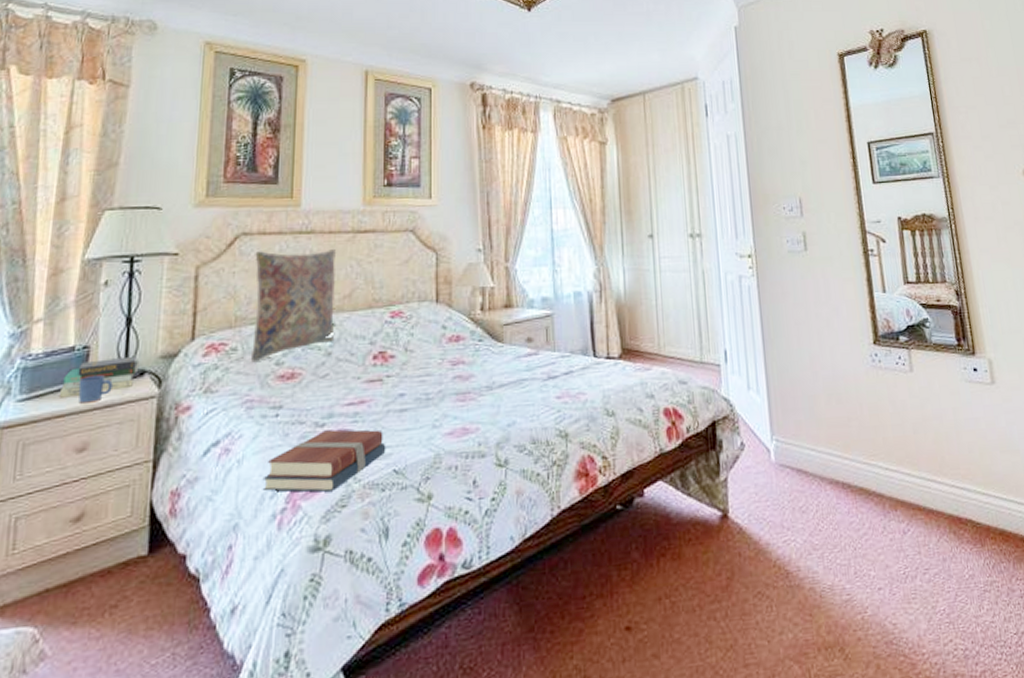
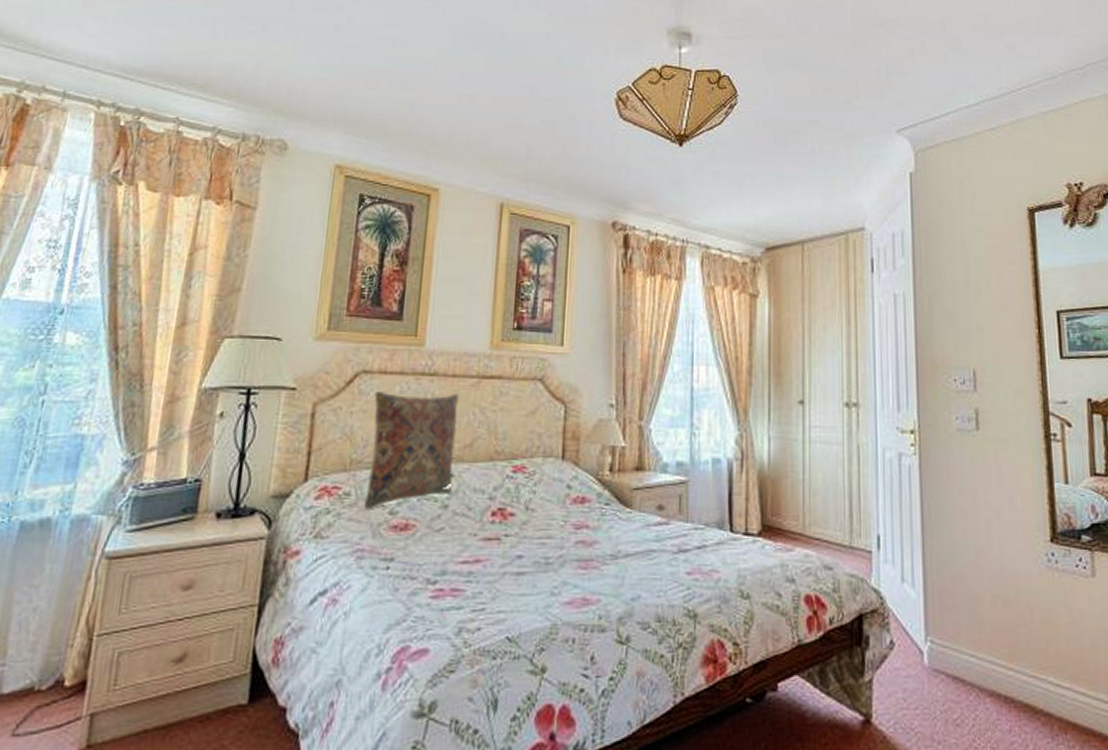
books: present [60,356,140,398] -> none [169,493,251,532]
mug: present [78,374,113,405] -> none [187,510,223,541]
books: present [262,429,386,493] -> none [368,588,500,654]

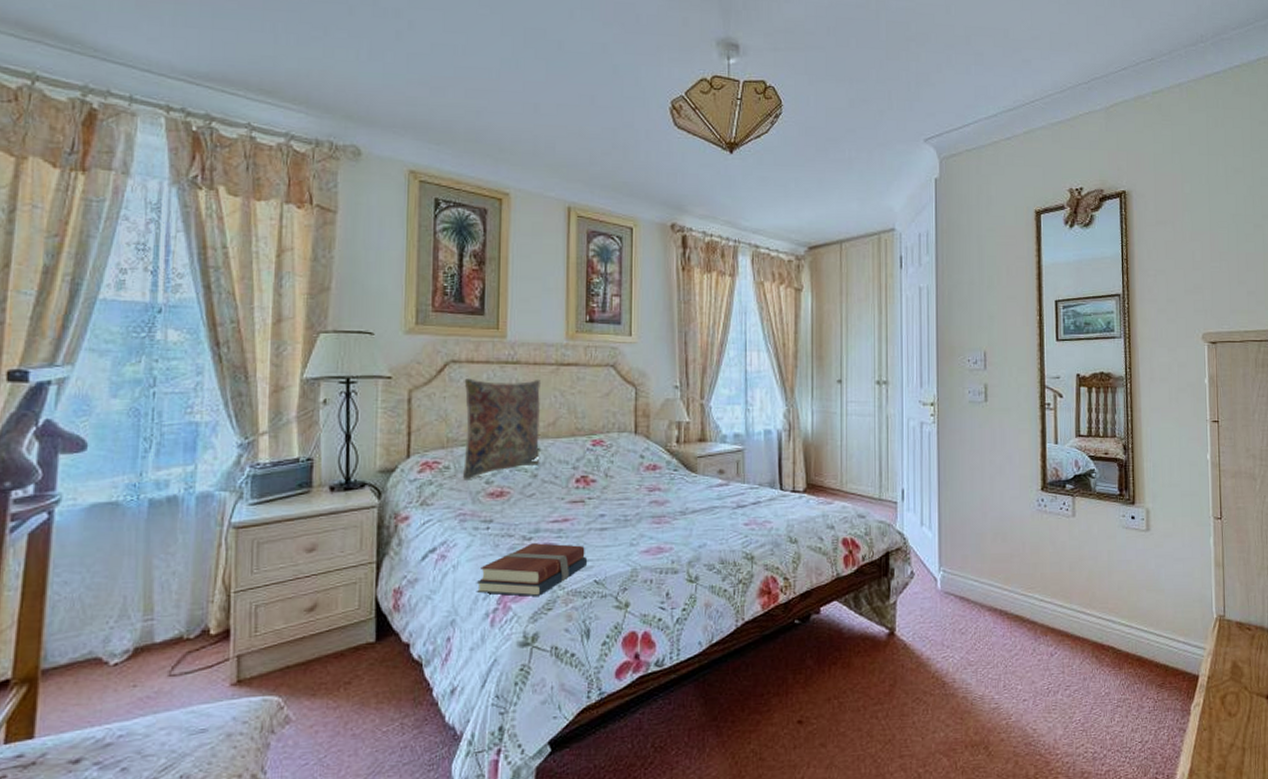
books: none [368,588,500,654] -> present [476,543,588,596]

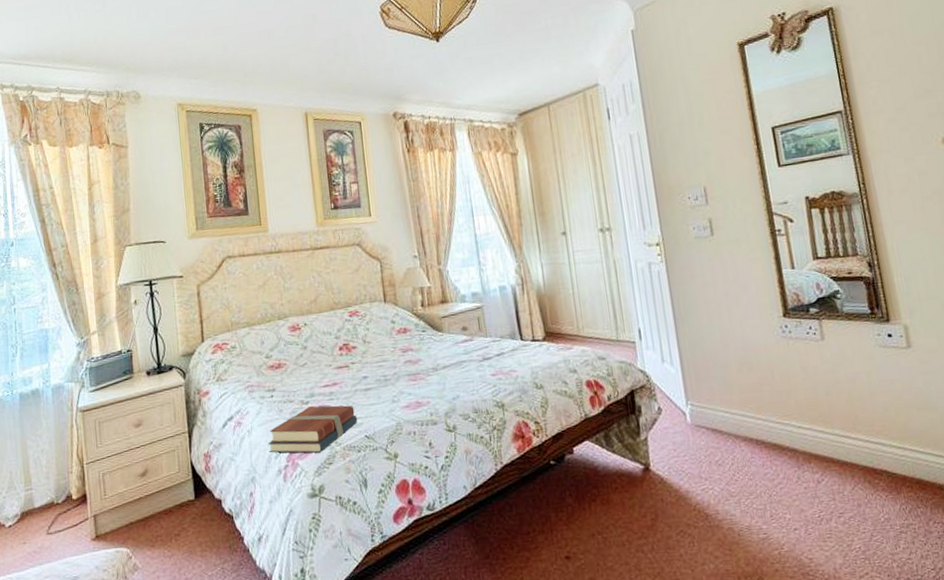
pillow: present [463,378,540,479] -> none [239,264,308,356]

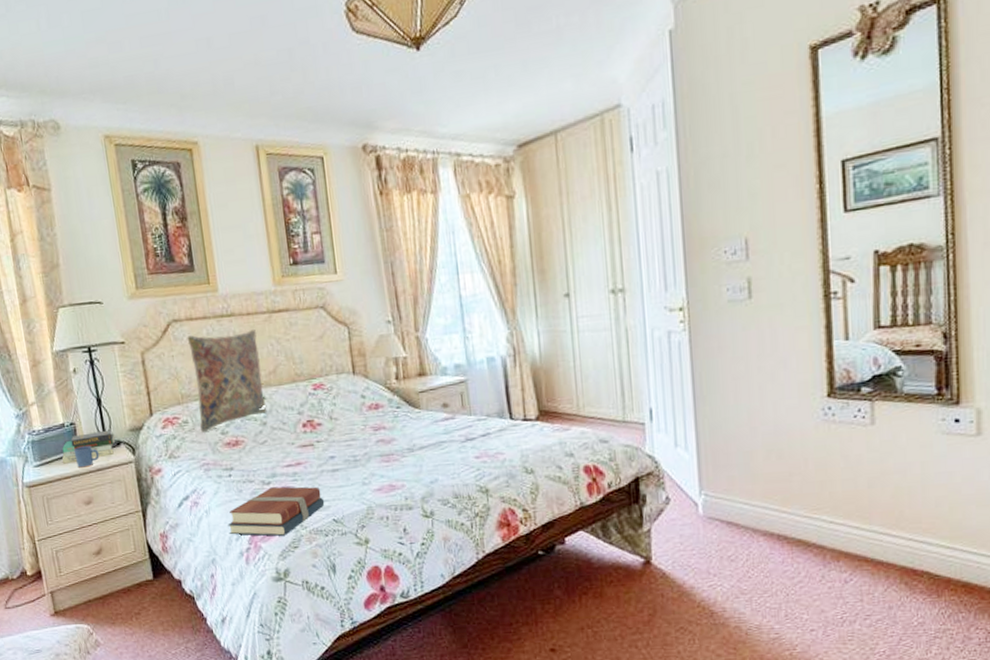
books: none [117,355,168,389] -> present [62,429,116,464]
mug: none [128,370,152,393] -> present [73,445,100,469]
pillow: none [239,264,308,356] -> present [187,330,268,432]

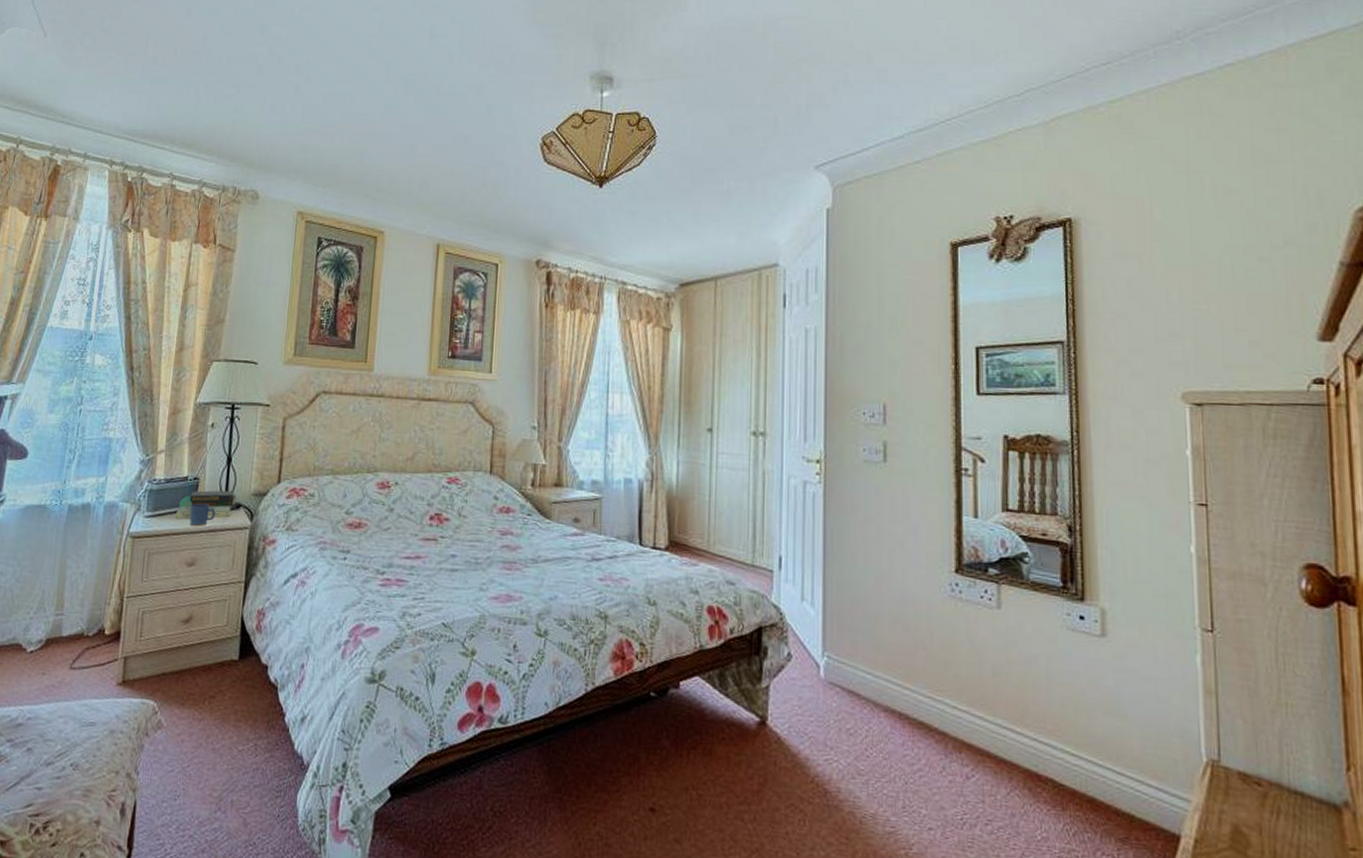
pillow: present [187,330,268,432] -> none [326,409,402,508]
books: present [227,486,325,536] -> none [330,578,437,633]

